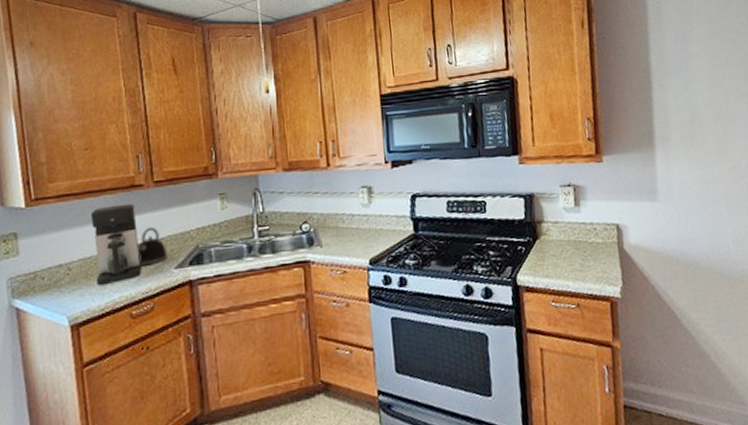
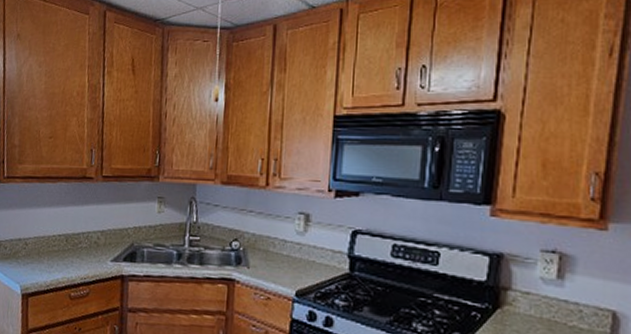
coffee maker: present [90,203,143,286] -> none [45,193,84,265]
kettle: present [137,227,168,267] -> none [81,219,107,255]

